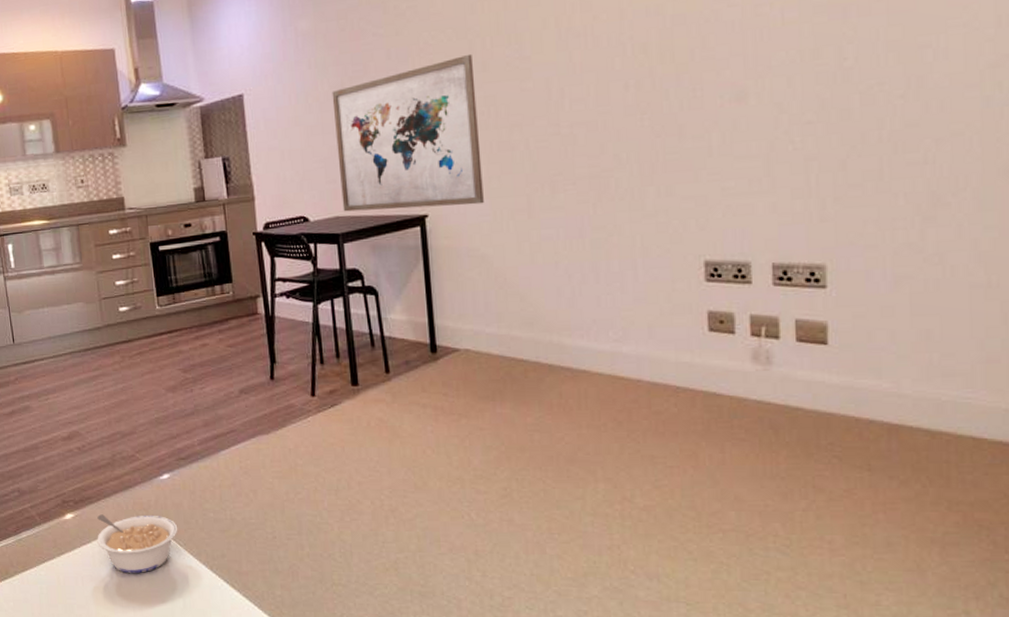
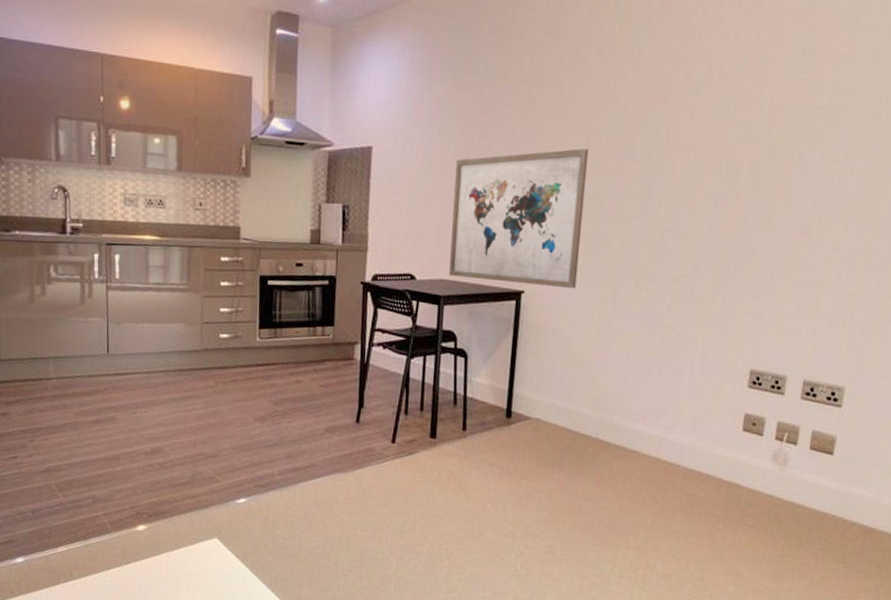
legume: present [97,514,178,574] -> none [166,529,247,589]

